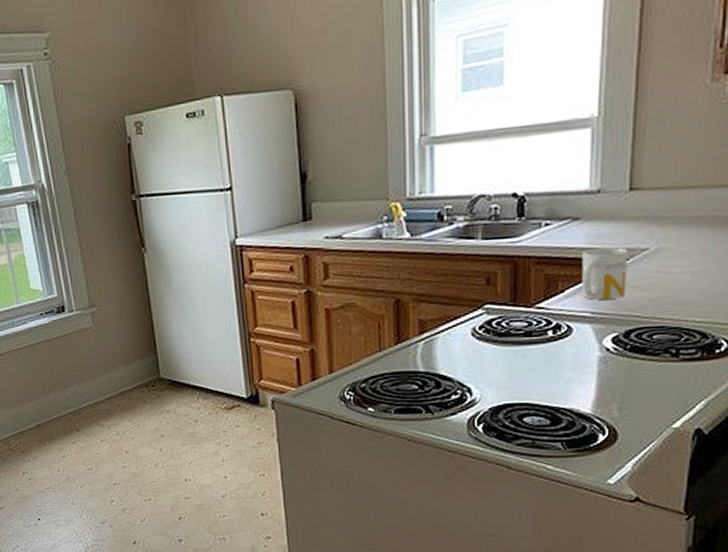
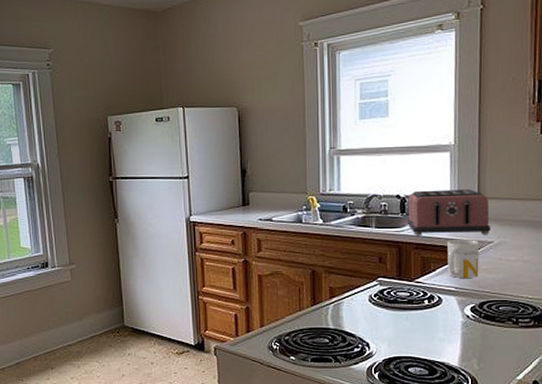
toaster: none [526,178,645,246] -> present [407,189,490,236]

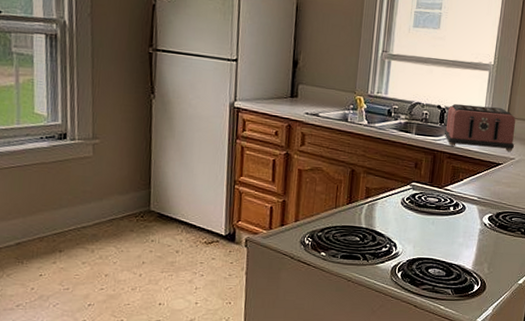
mug: present [447,240,480,278] -> none [473,153,504,190]

